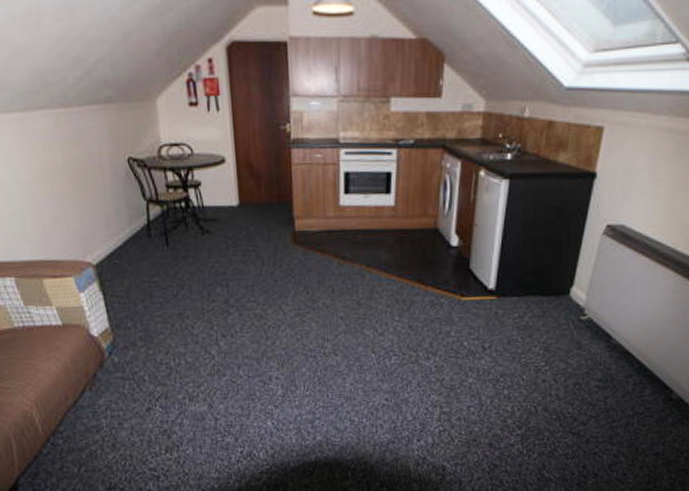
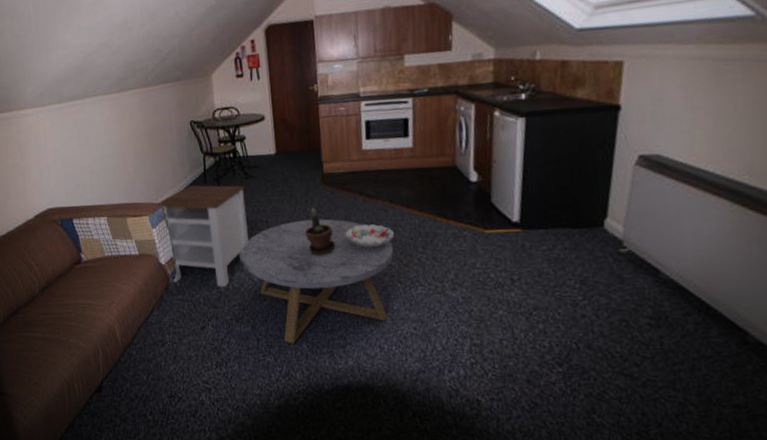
side table: none [81,239,205,362] -> present [154,185,248,287]
coffee table: none [195,283,369,422] -> present [241,219,394,344]
potted plant: none [271,270,307,325] -> present [304,208,336,256]
decorative bowl: none [317,289,371,317] -> present [345,224,395,248]

